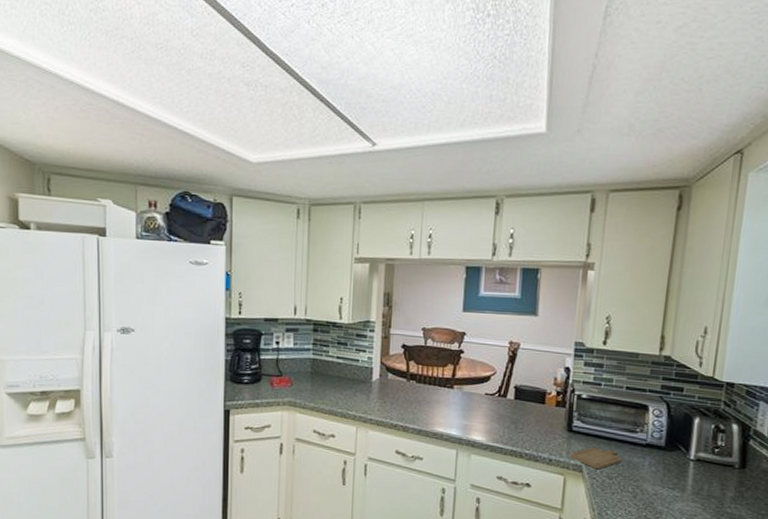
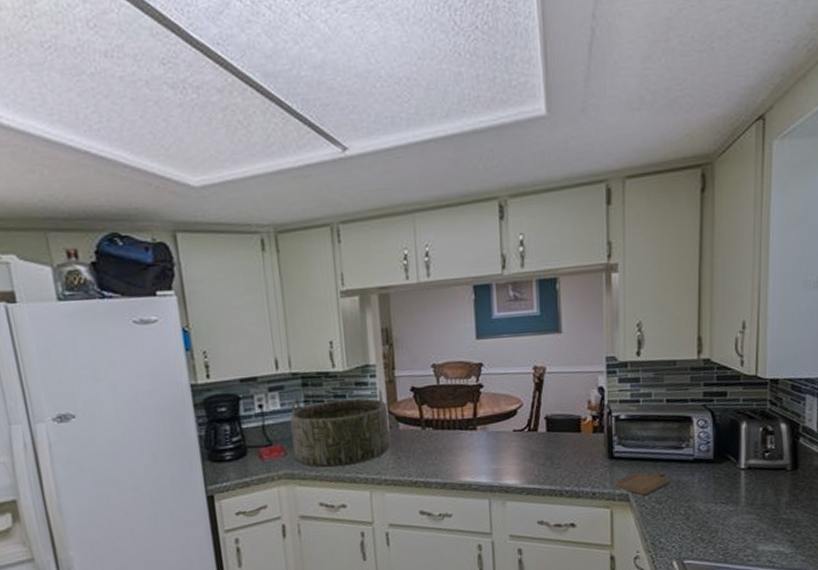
basket: none [298,339,381,402] -> present [290,390,391,467]

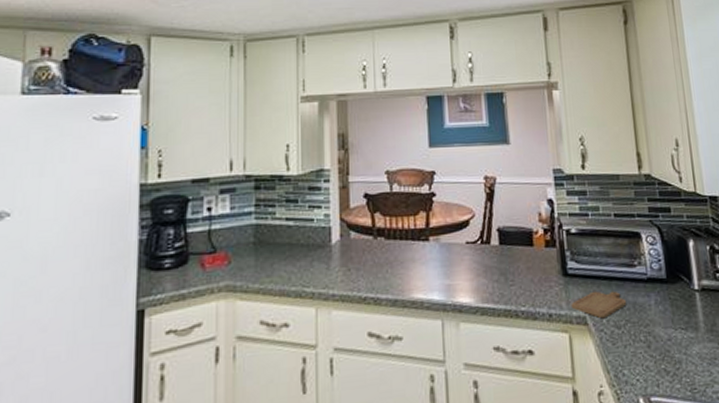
basket: present [290,390,391,467] -> none [238,195,341,279]

